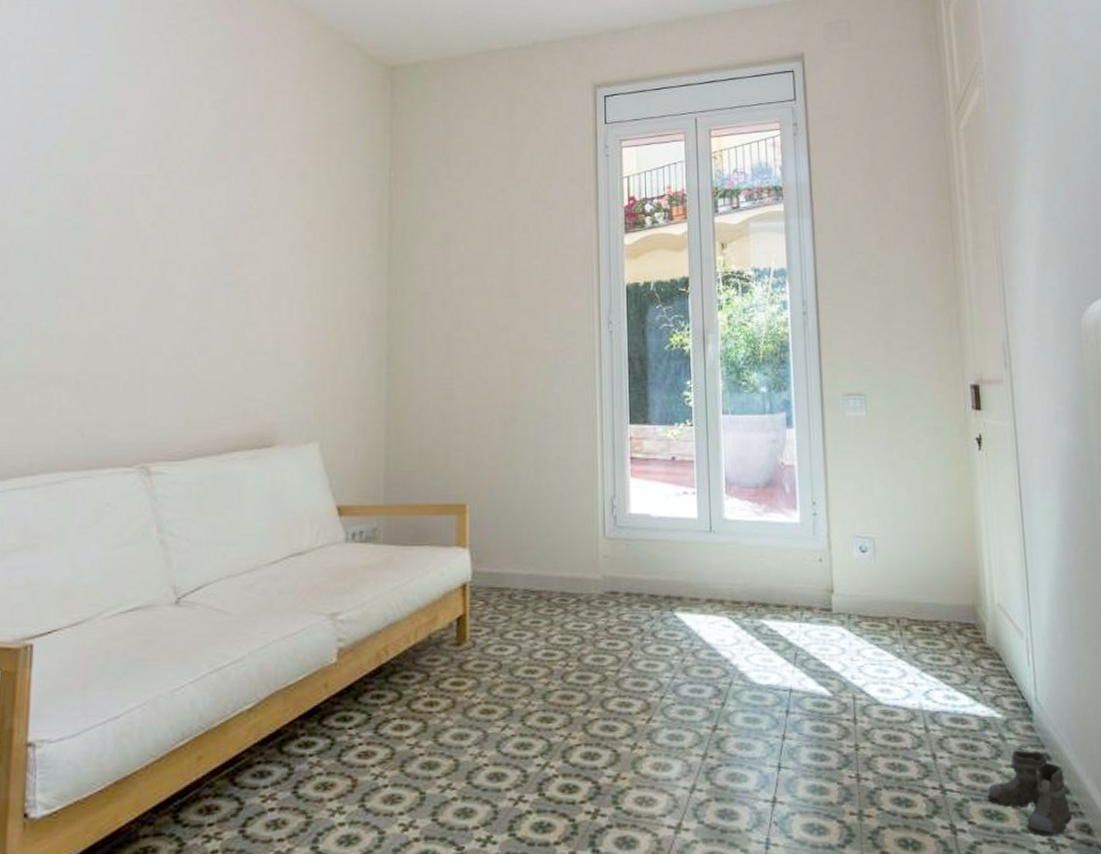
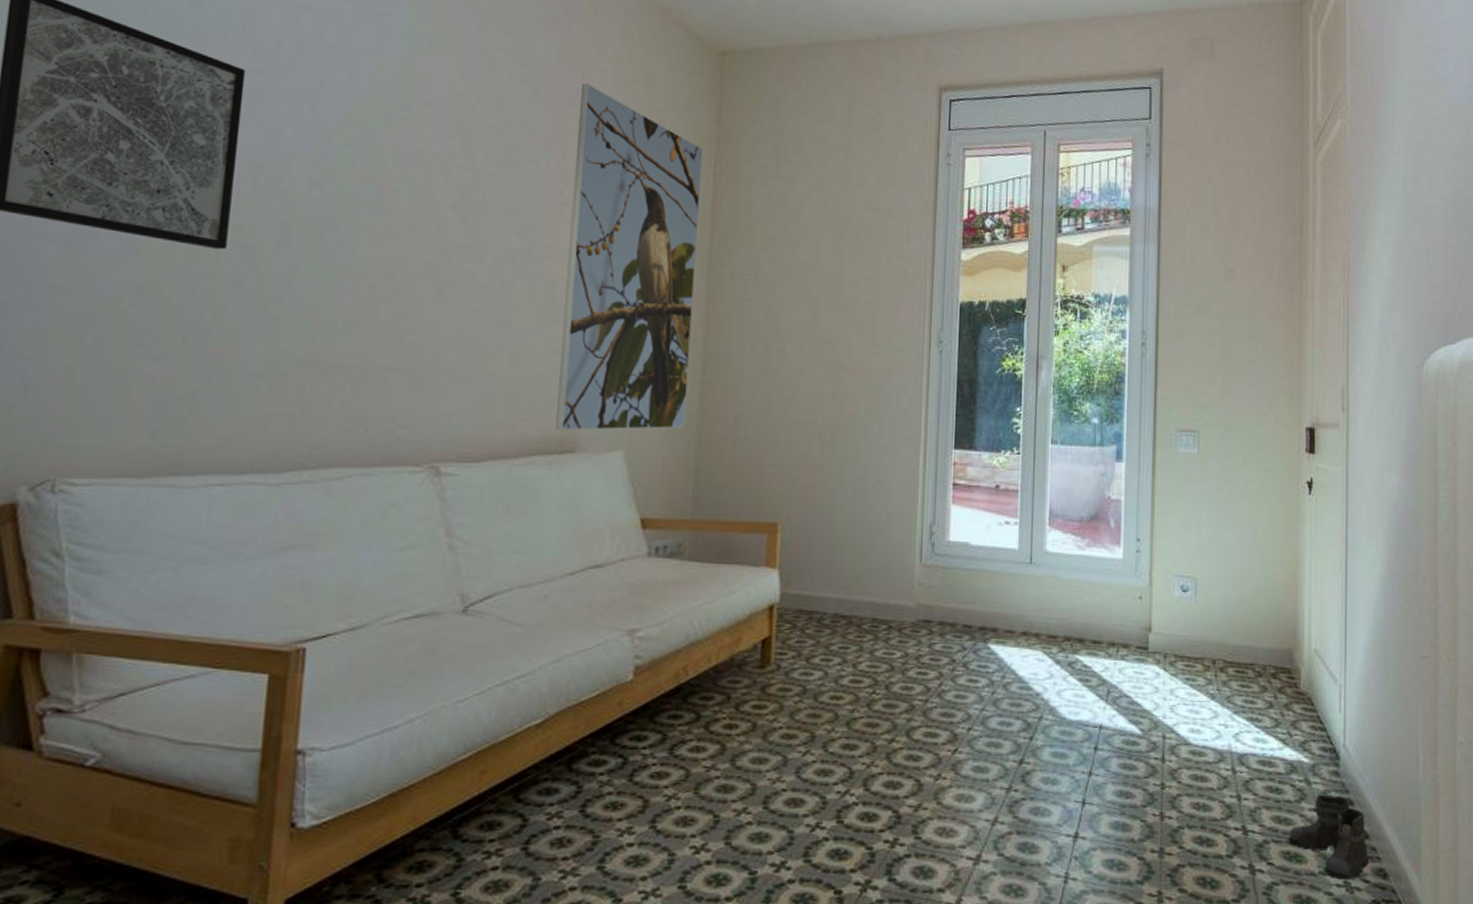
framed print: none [254,104,379,426] -> present [556,83,704,431]

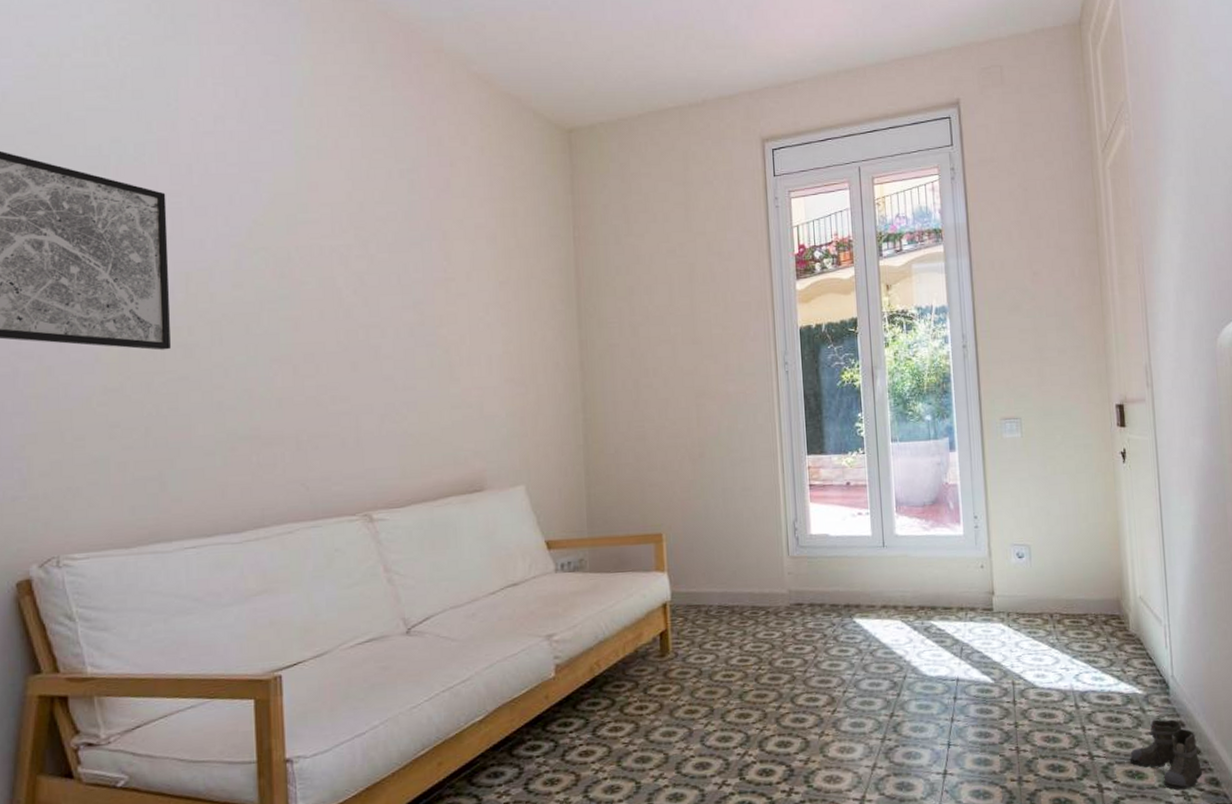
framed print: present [556,83,704,431] -> none [450,171,574,473]

